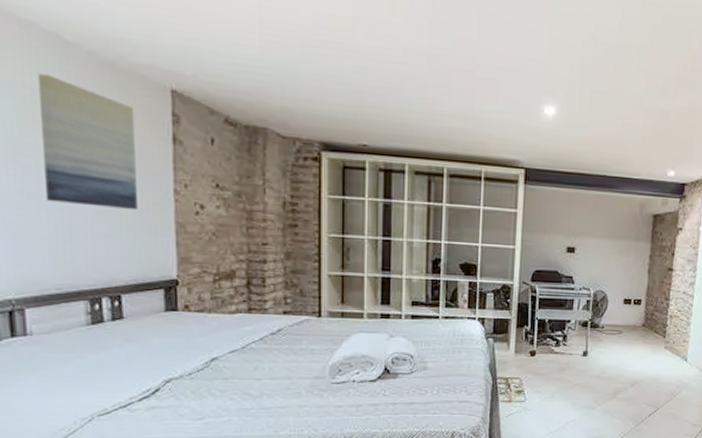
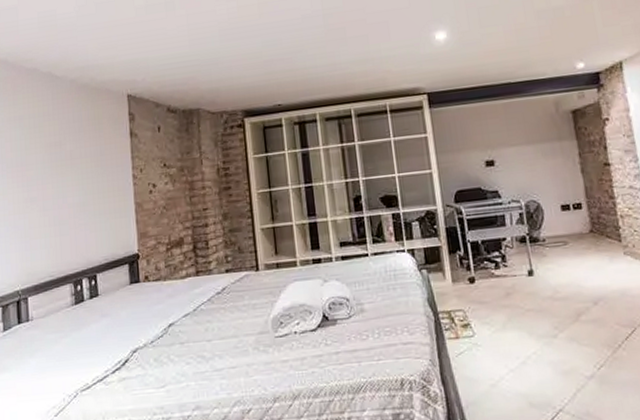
wall art: present [38,73,137,209] -> none [39,104,107,204]

